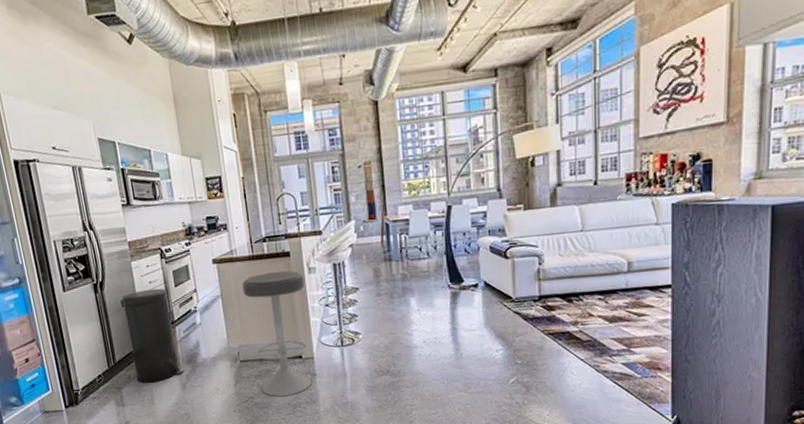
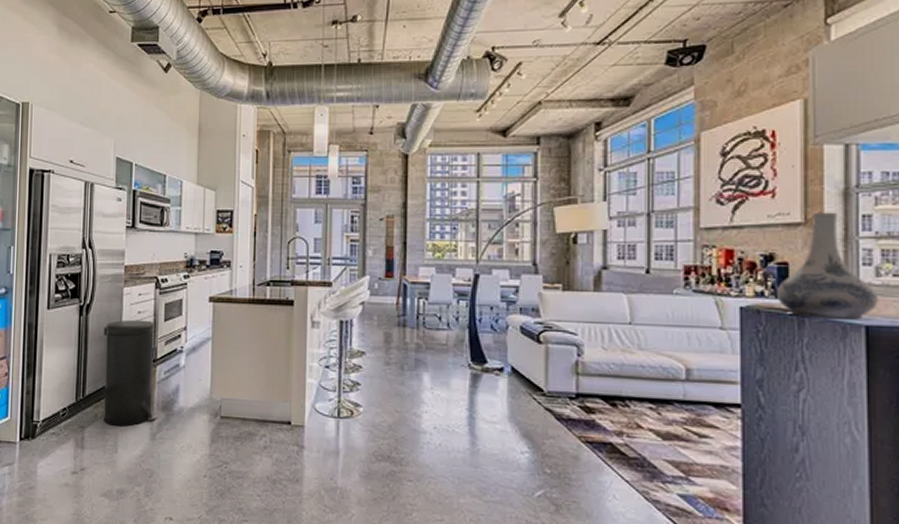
bar stool: present [241,271,312,397] -> none [236,320,306,469]
decorative vase: none [701,108,784,205] -> present [775,212,878,320]

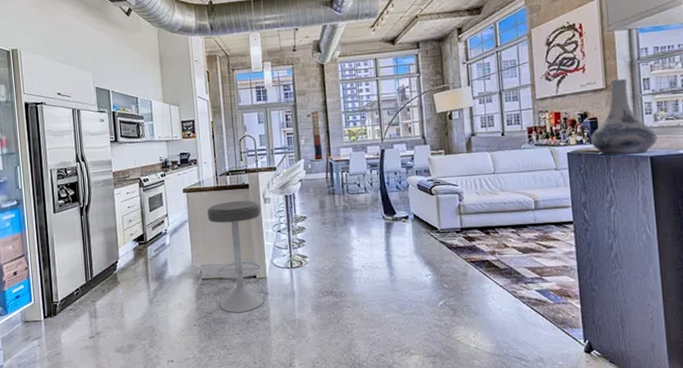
pedal bin: present [104,319,159,427] -> none [102,212,153,297]
bar stool: none [236,320,306,469] -> present [206,200,265,313]

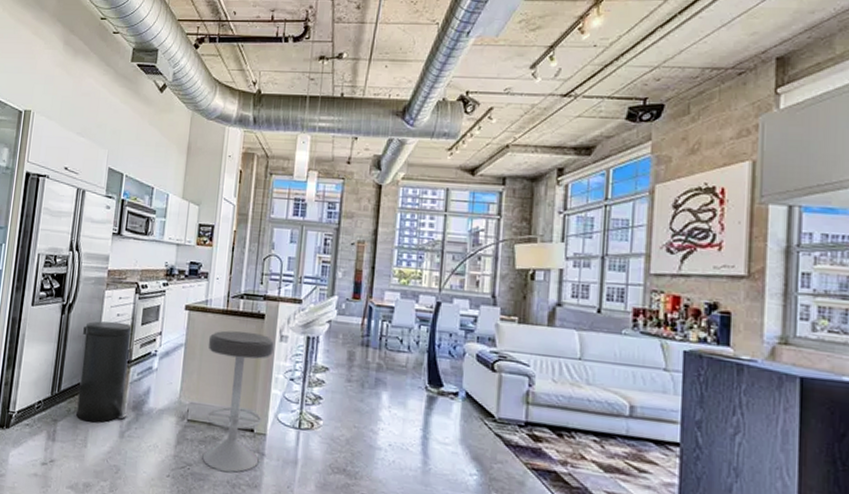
pedal bin: none [102,212,153,297] -> present [76,321,132,423]
decorative vase: present [590,78,658,155] -> none [717,266,814,371]

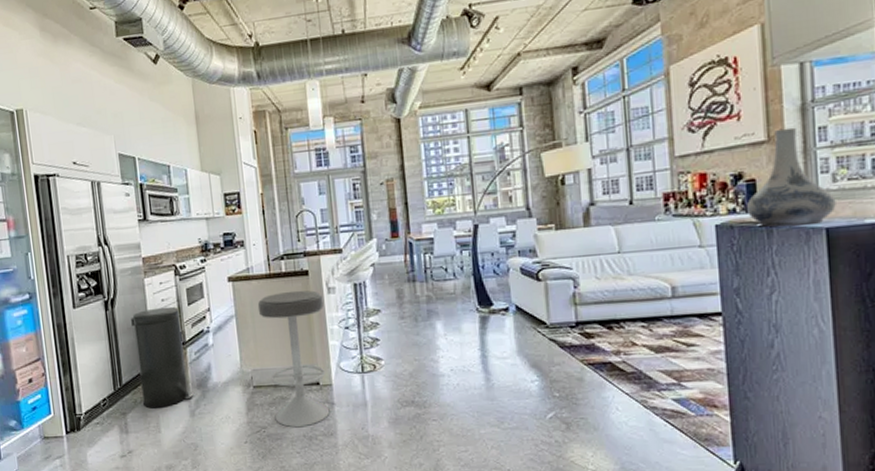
decorative vase: none [717,266,814,371] -> present [745,127,836,227]

